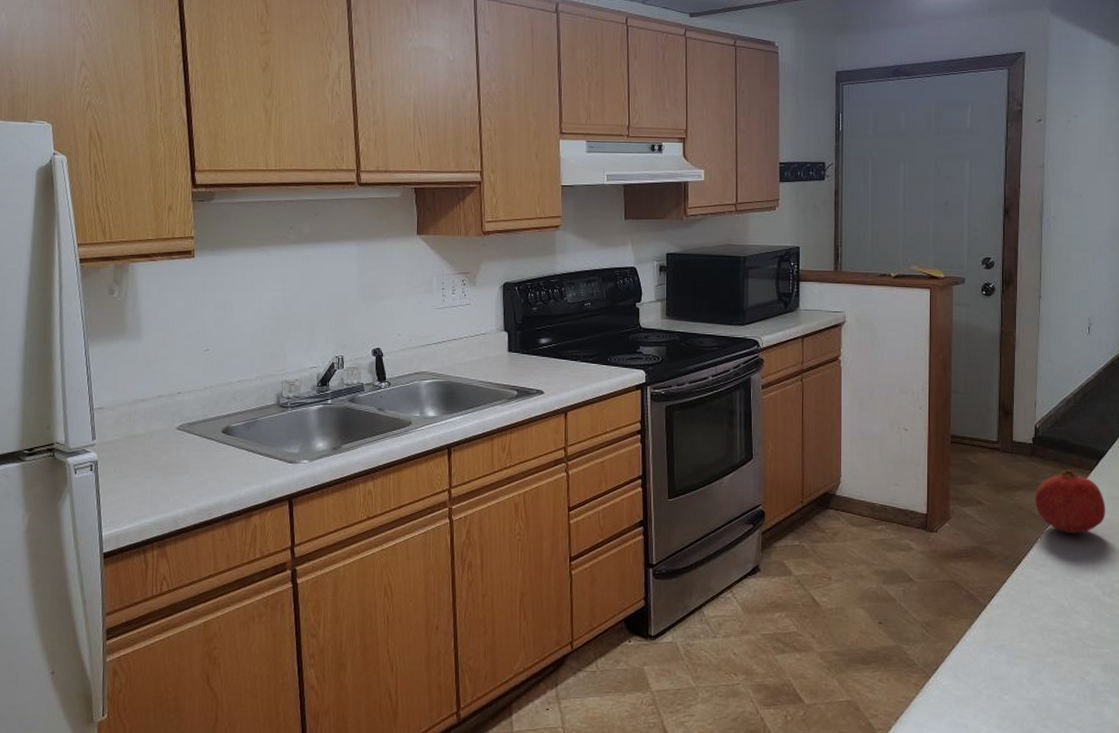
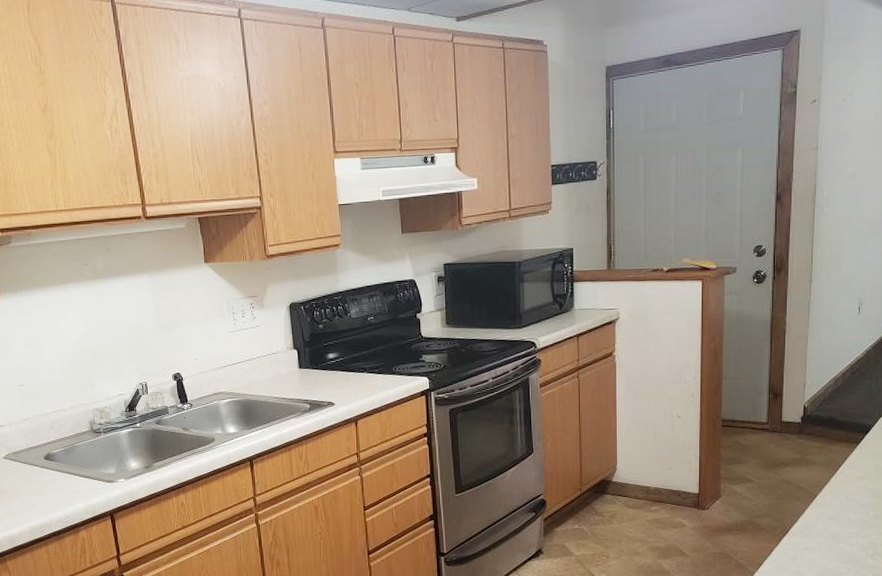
fruit: present [1035,470,1106,534] -> none [802,445,871,504]

